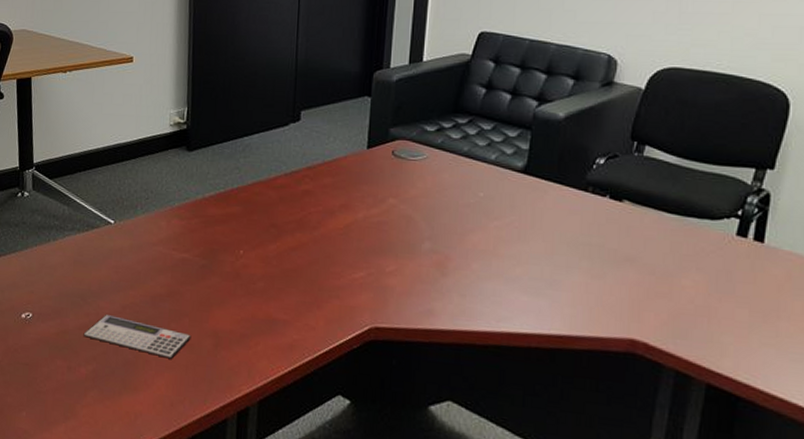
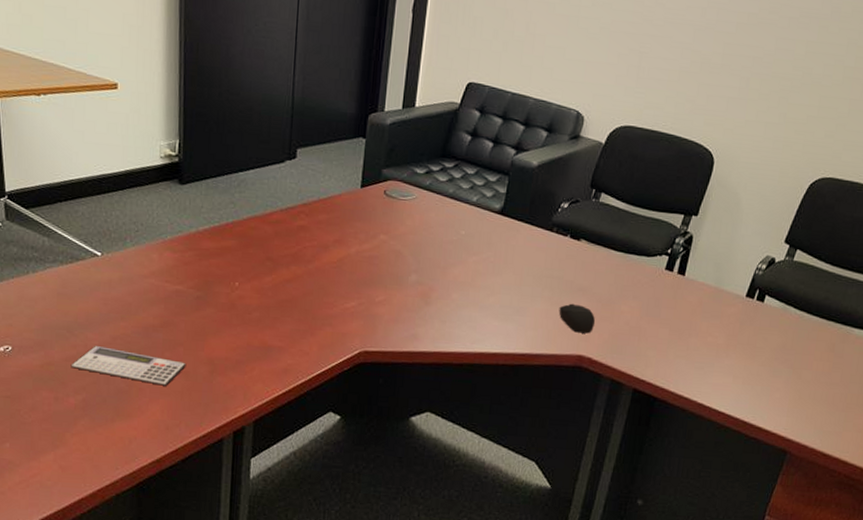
computer mouse: none [601,276,648,313] -> present [559,303,595,334]

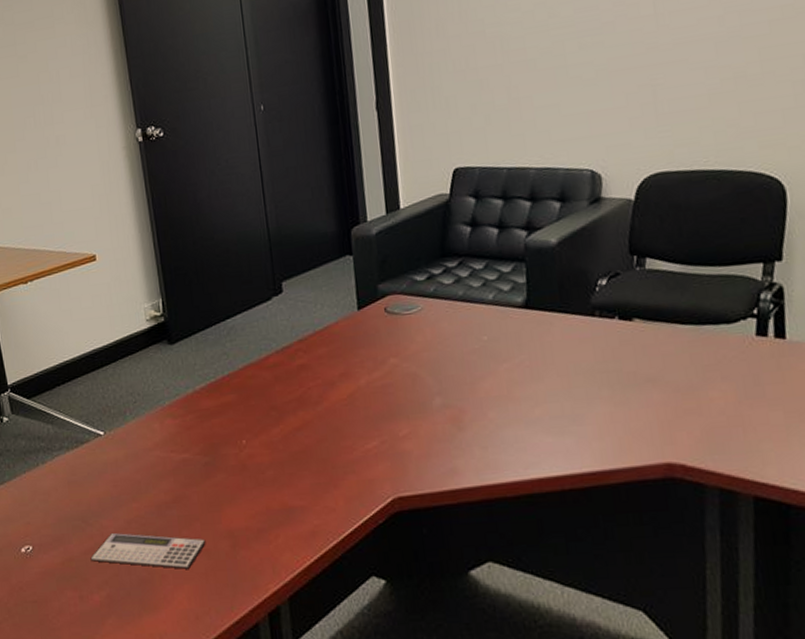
computer mouse: present [559,303,595,334] -> none [626,399,678,435]

